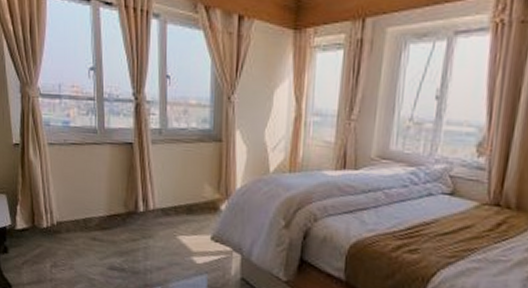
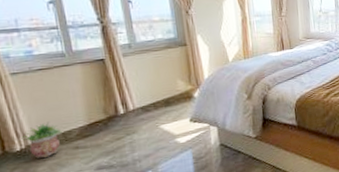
potted plant: none [48,203,84,242] -> present [21,121,63,158]

